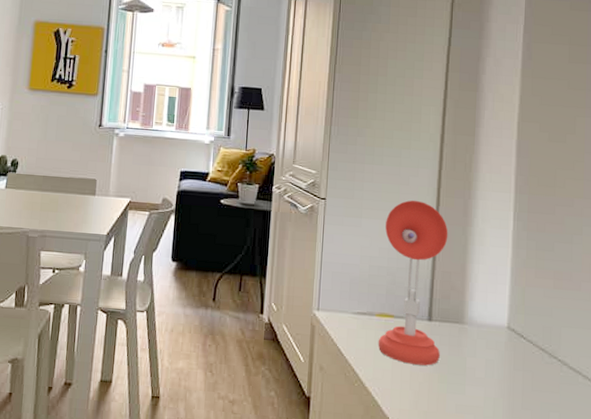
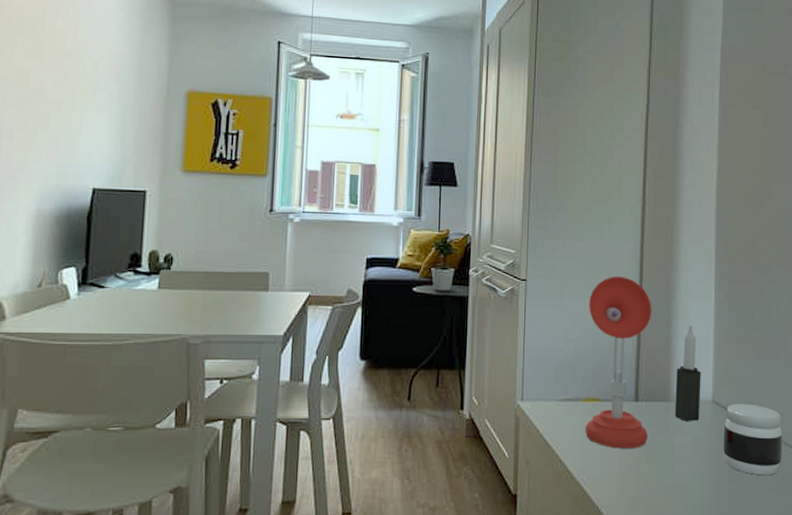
candle: none [468,251,497,345] -> present [675,325,701,421]
jar: none [517,332,582,406] -> present [723,404,783,476]

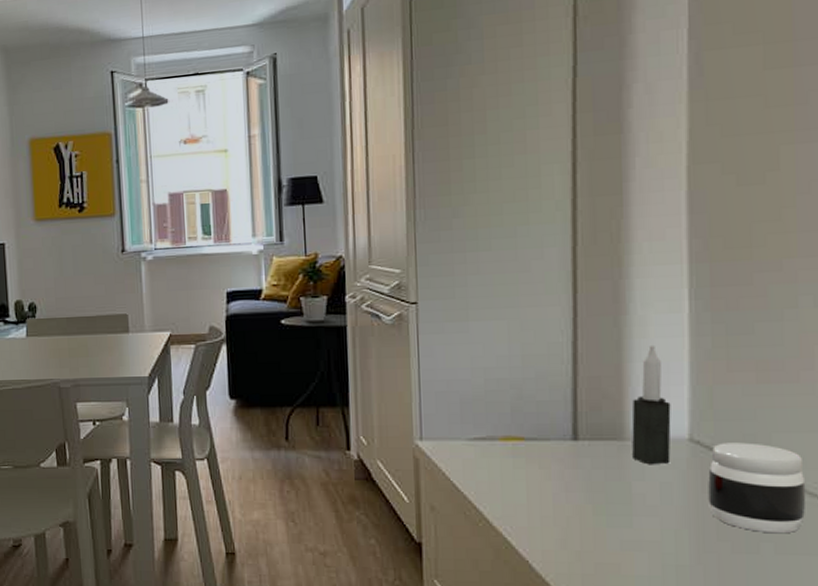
desk lamp: present [585,276,652,449] -> none [502,289,593,496]

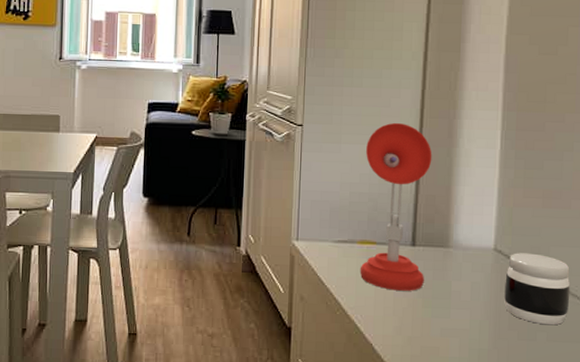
desk lamp: none [502,289,593,496] -> present [360,122,432,291]
candle: present [631,344,671,464] -> none [454,172,483,268]

